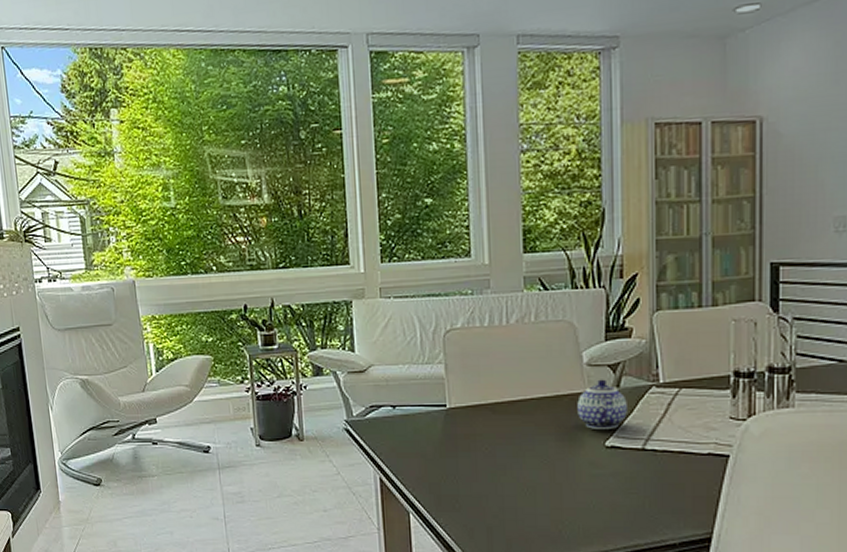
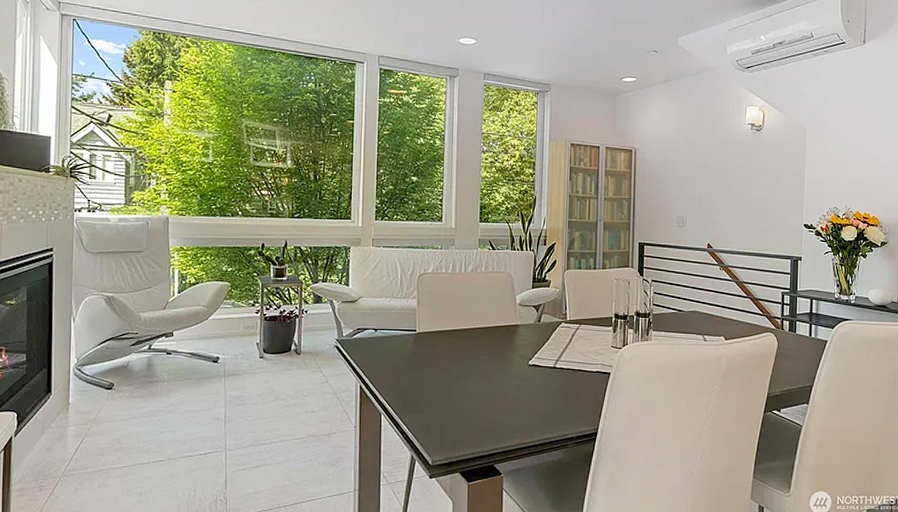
teapot: present [577,379,627,431] -> none [511,315,545,353]

